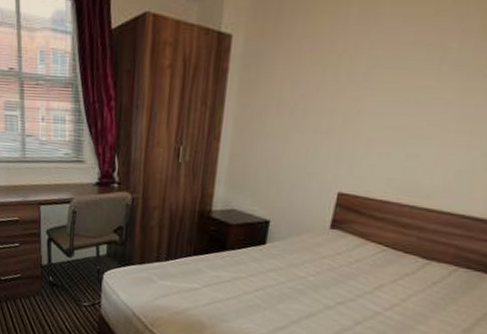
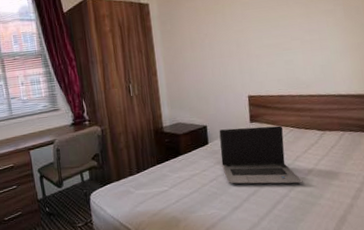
laptop computer: none [275,229,378,319] -> present [219,125,303,184]

